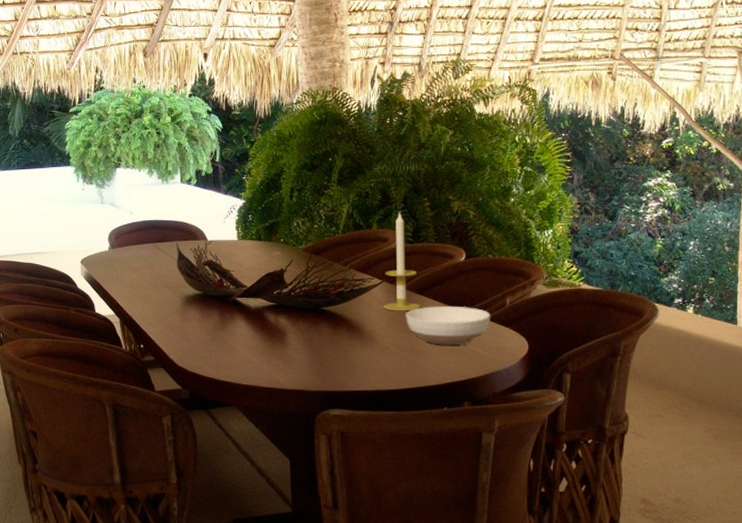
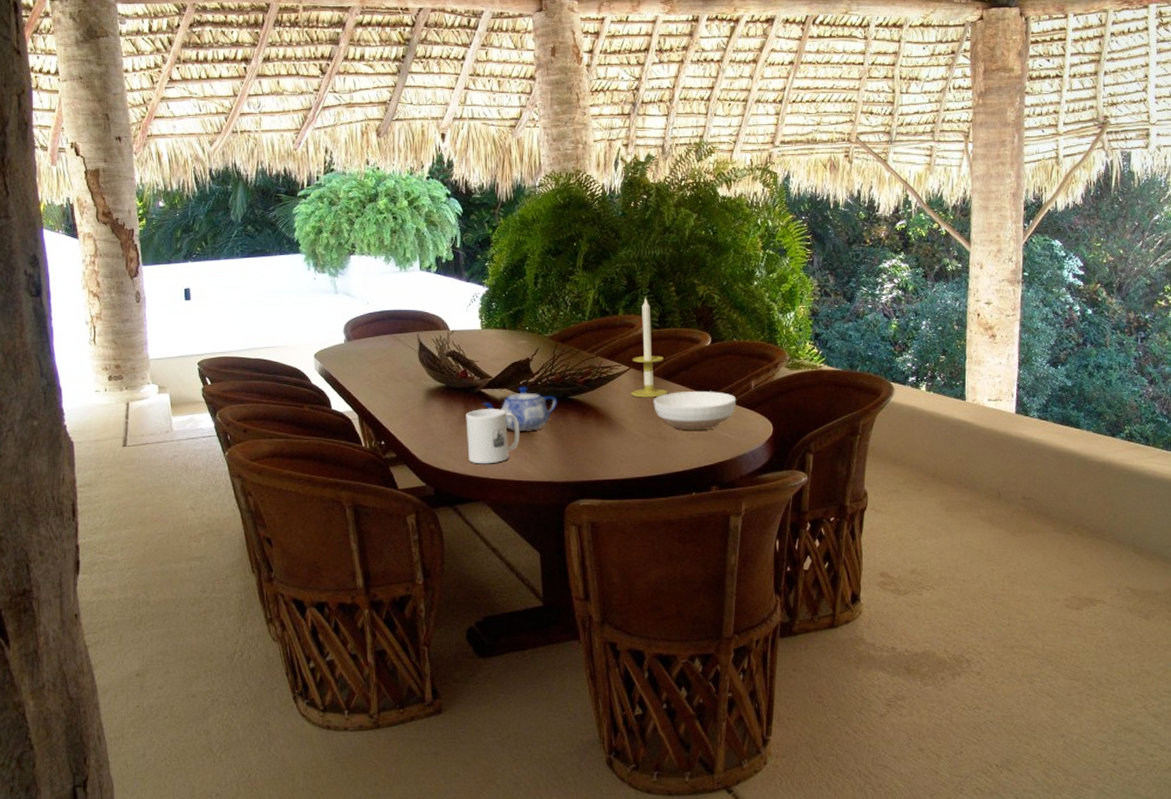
mug: none [221,316,273,371] -> present [466,408,520,464]
teapot: none [237,296,310,341] -> present [482,386,557,432]

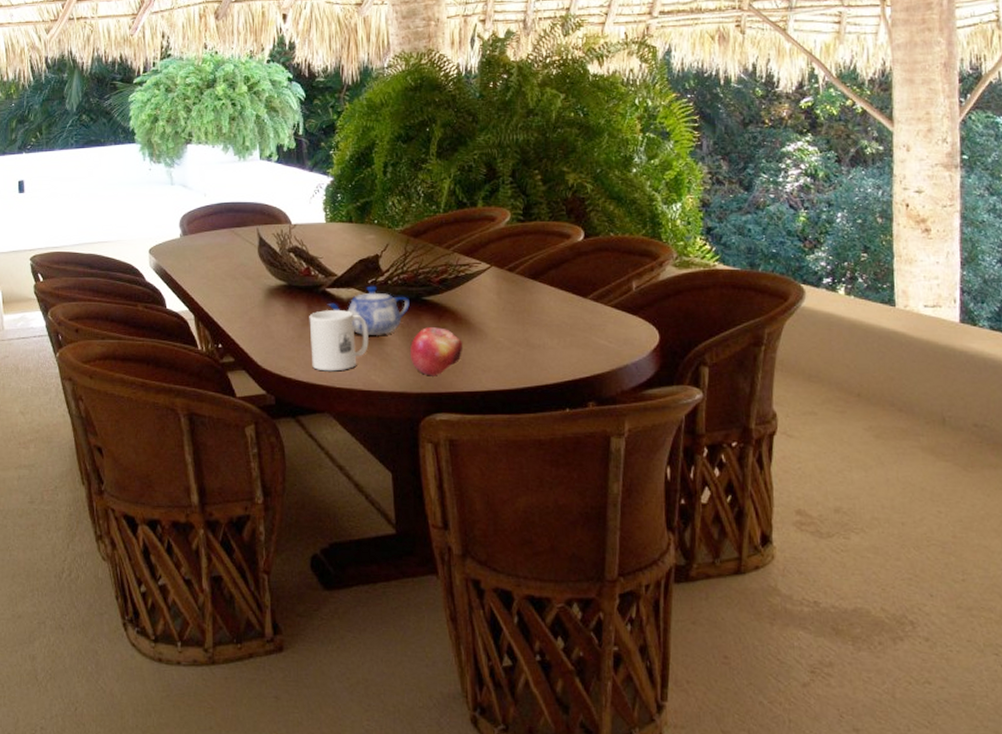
fruit: none [556,423,605,467] -> present [409,327,463,376]
candle: present [631,297,667,398] -> none [493,187,535,300]
bowl: present [653,391,737,430] -> none [519,293,616,337]

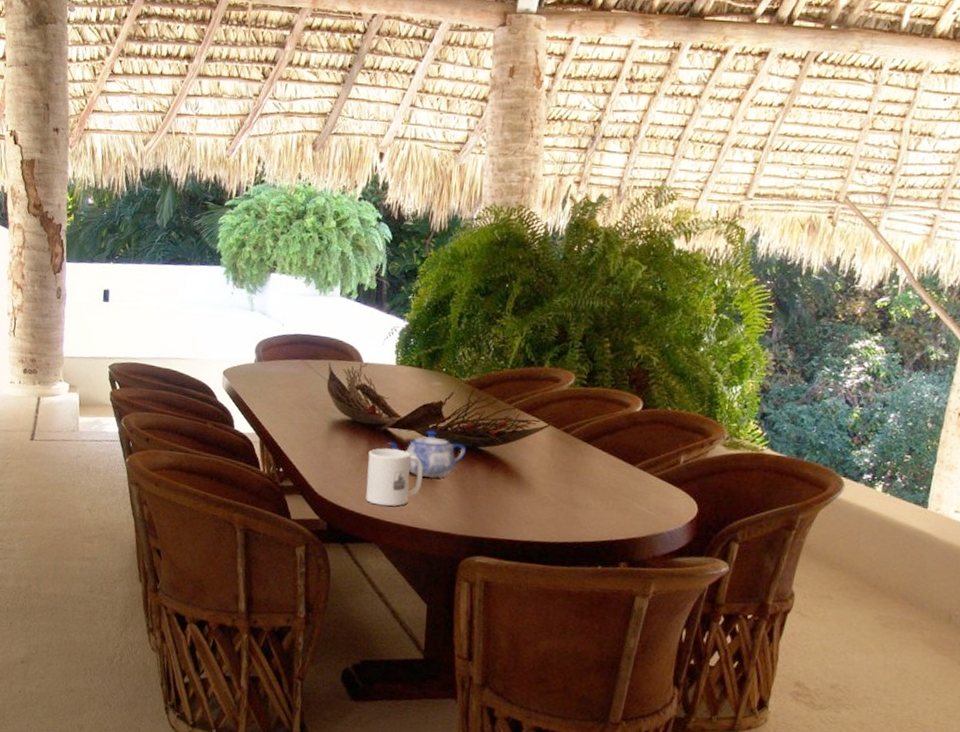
fruit: present [409,327,463,376] -> none [459,475,511,522]

